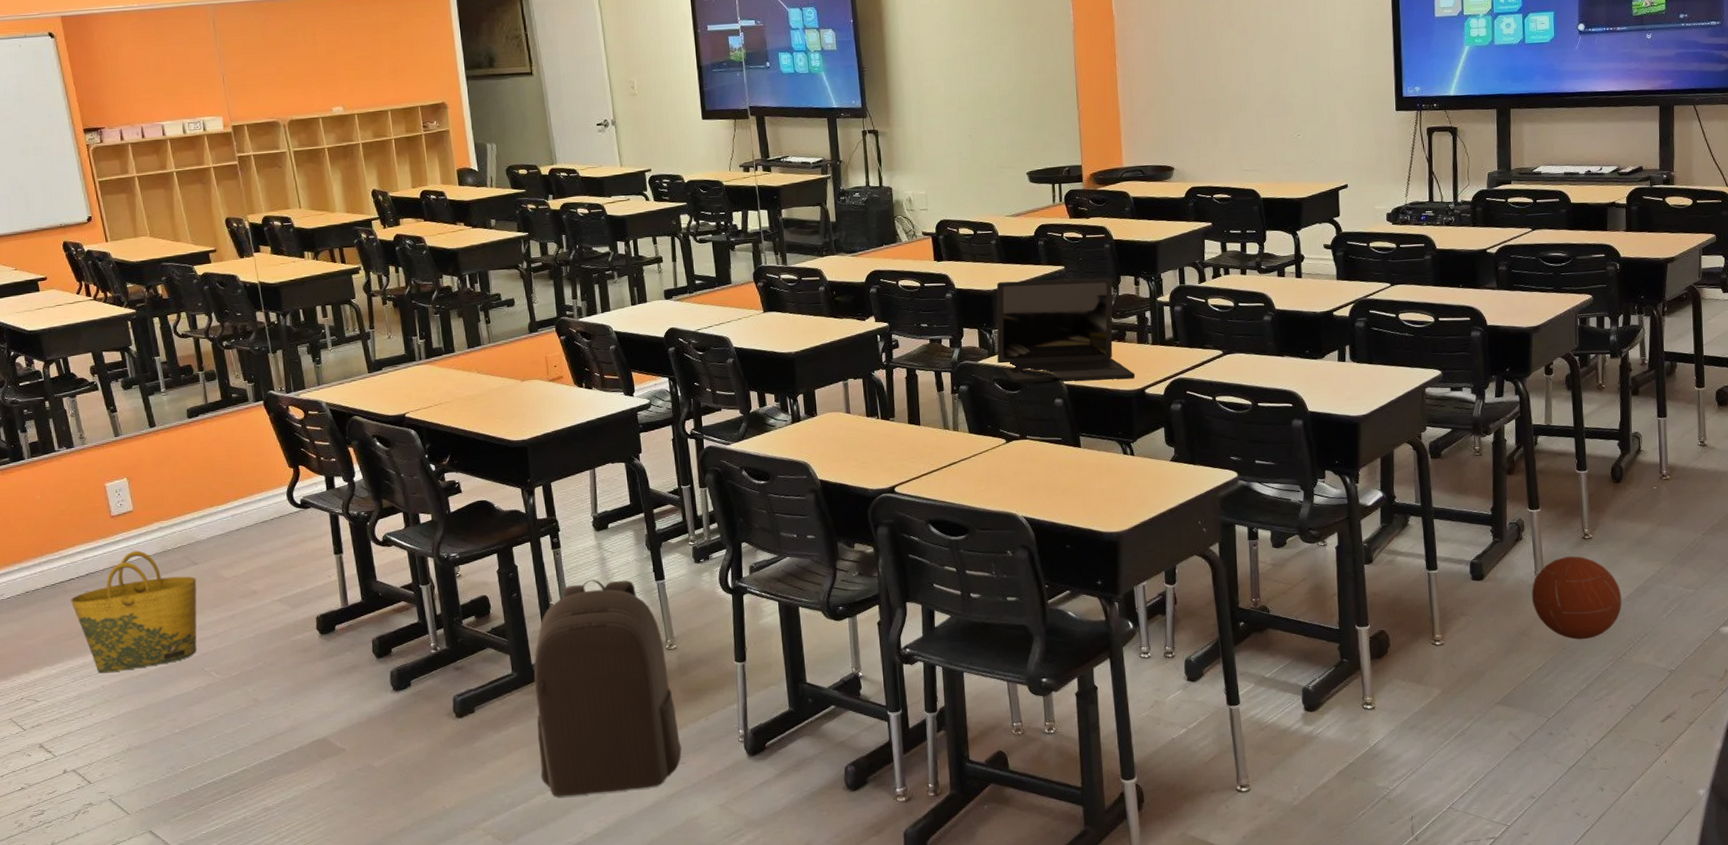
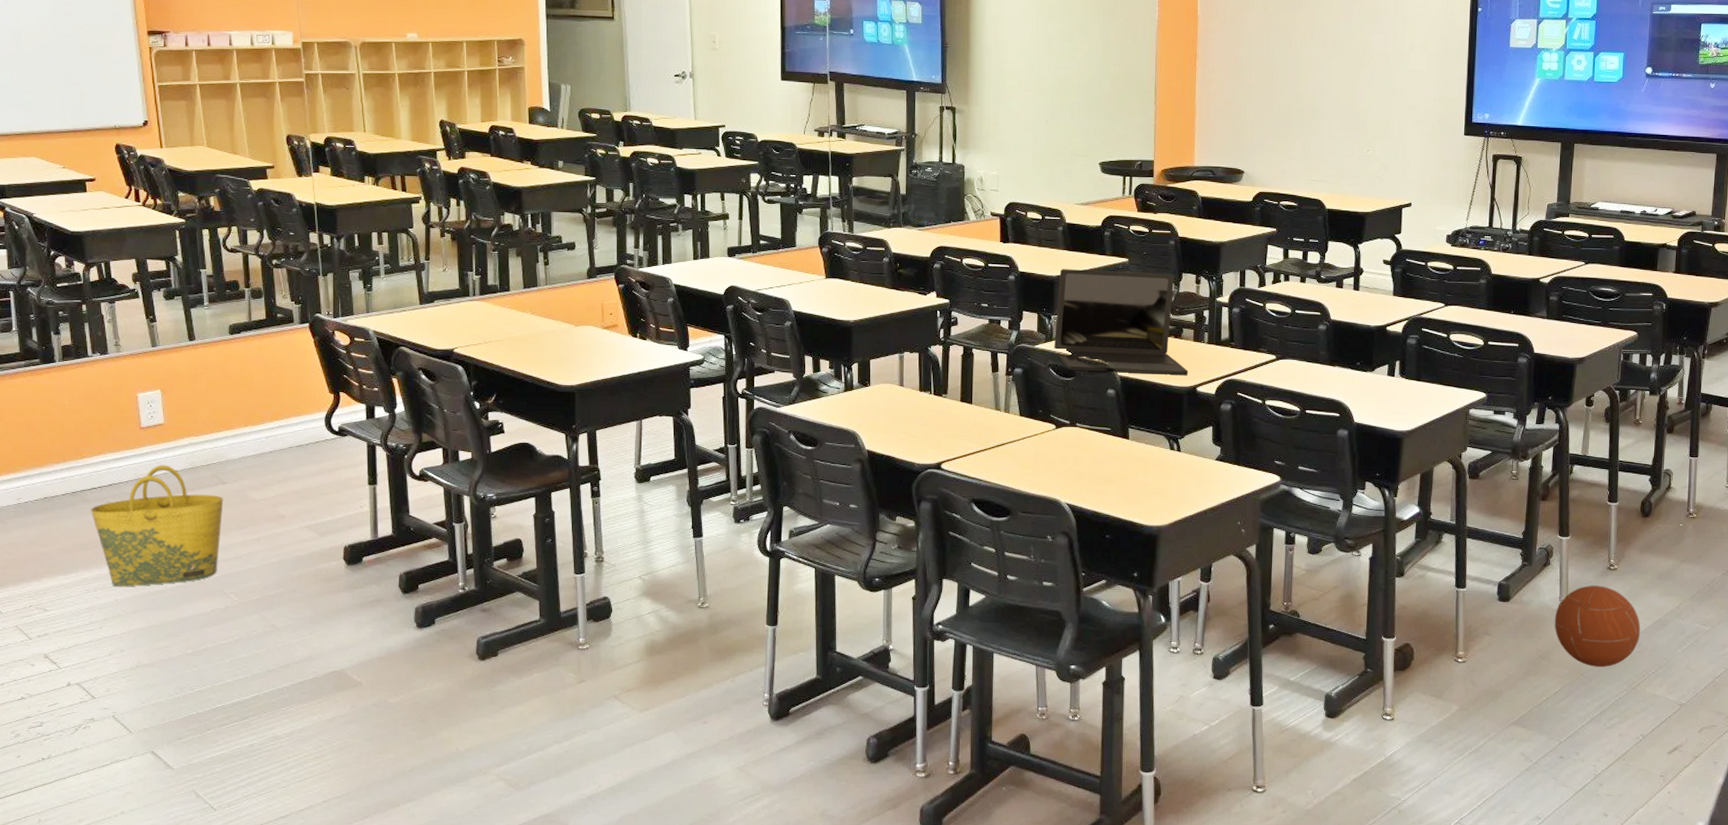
backpack: present [534,580,682,797] -> none [559,532,705,748]

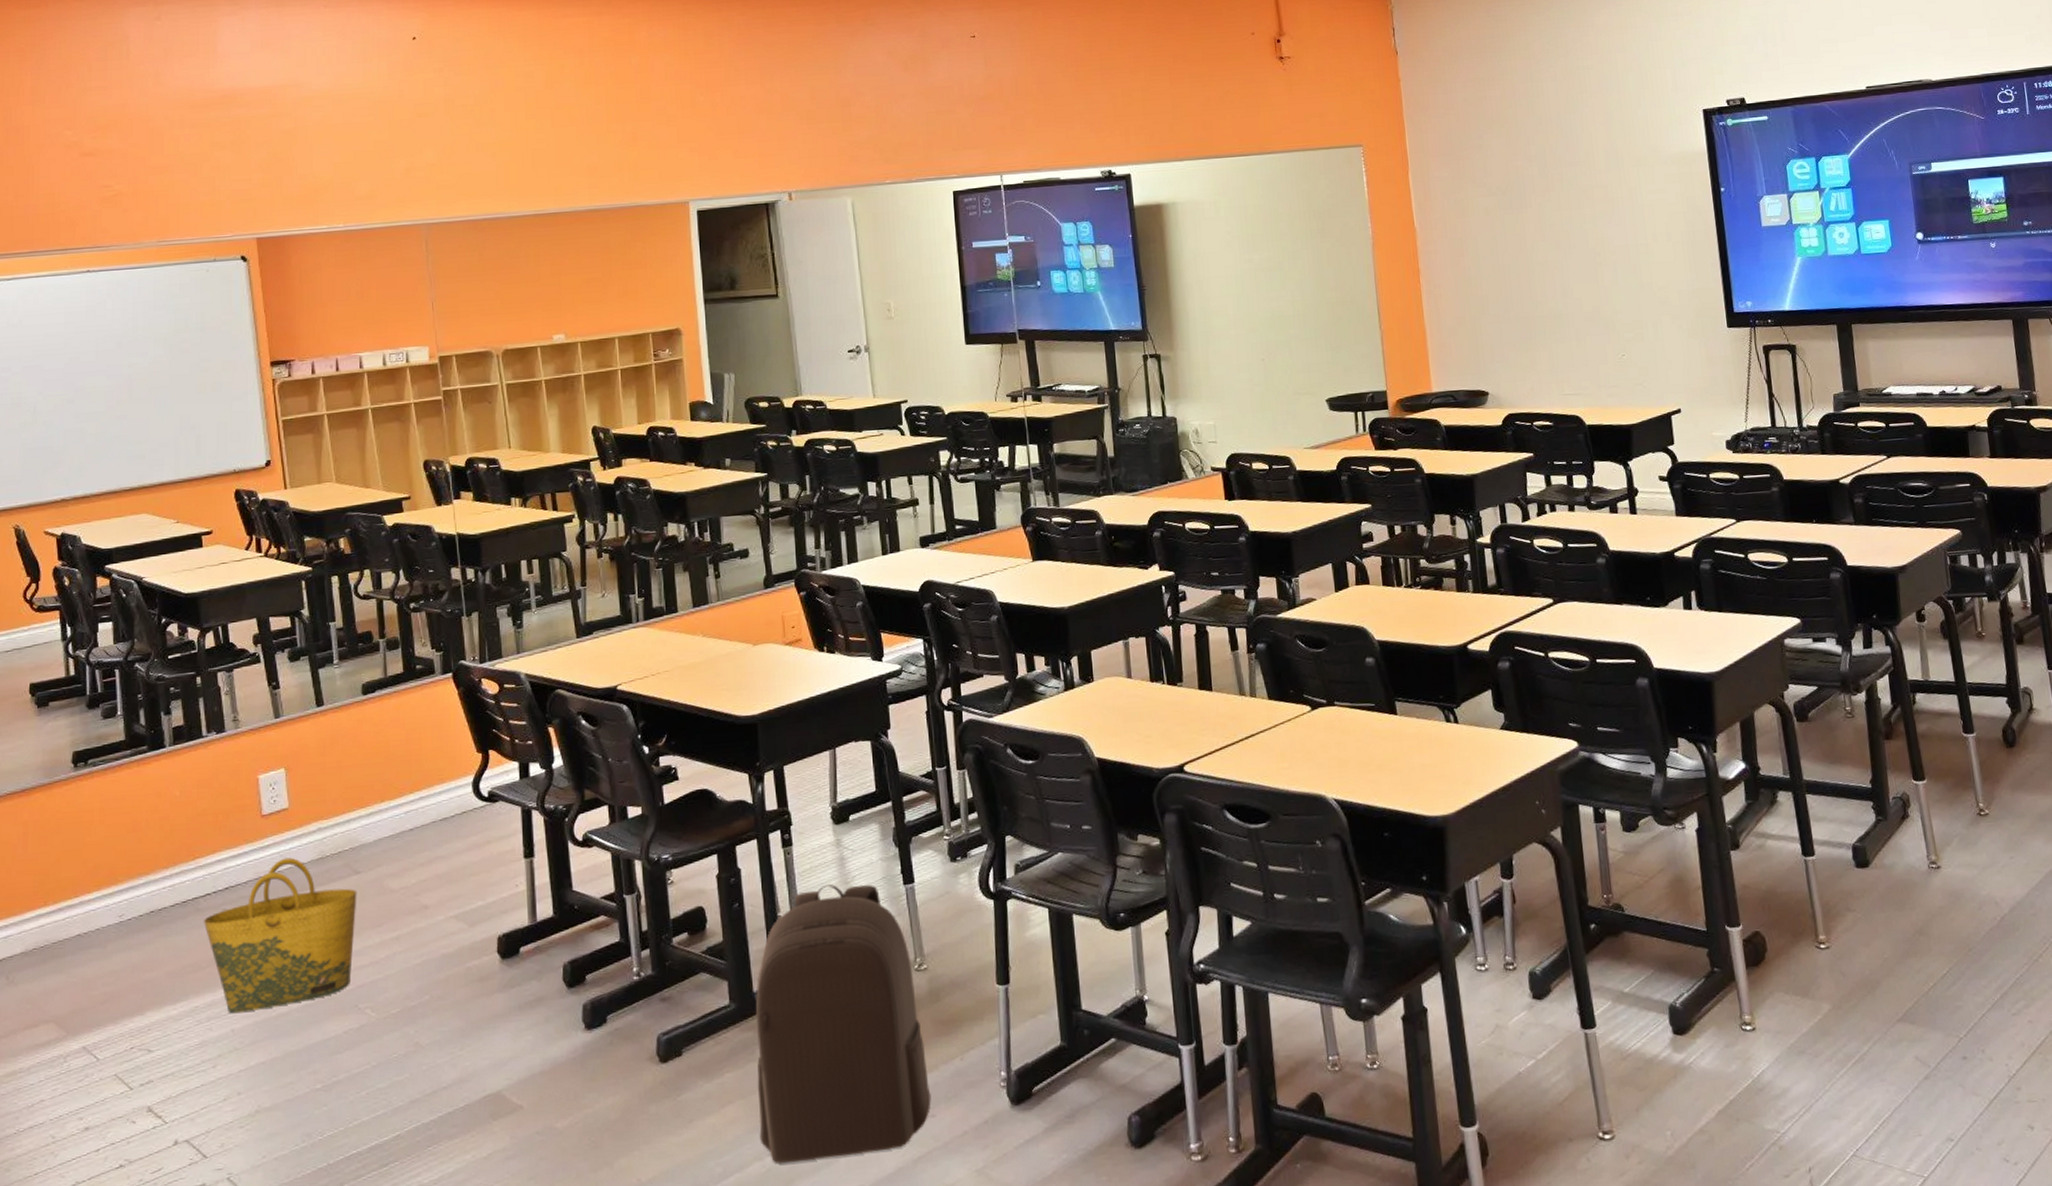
backpack: none [559,532,705,748] -> present [756,884,931,1164]
laptop: present [1054,269,1188,375] -> none [1295,517,1455,641]
basketball: present [1554,585,1641,667] -> none [1925,836,2031,939]

